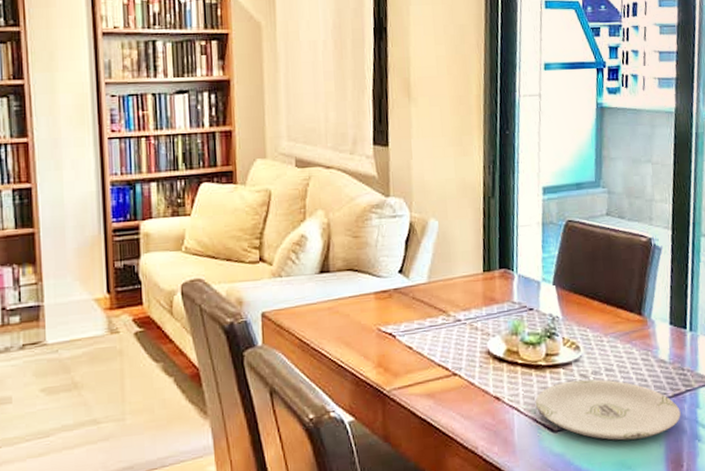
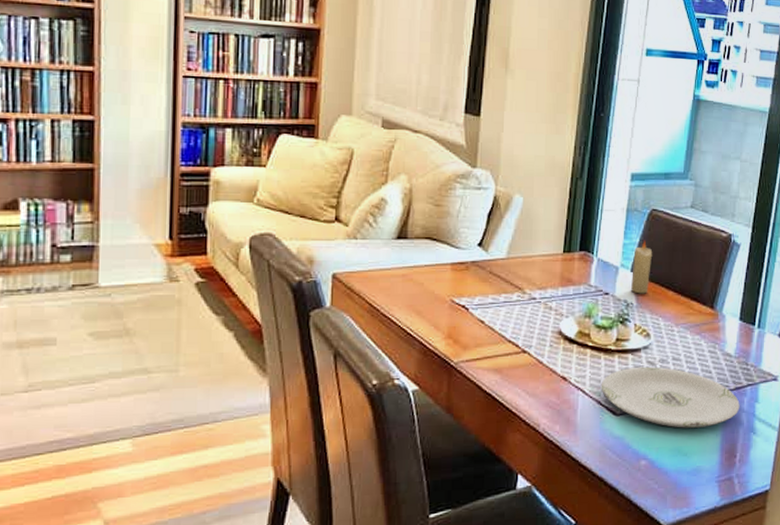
candle: none [554,252,574,307] -> present [630,240,653,294]

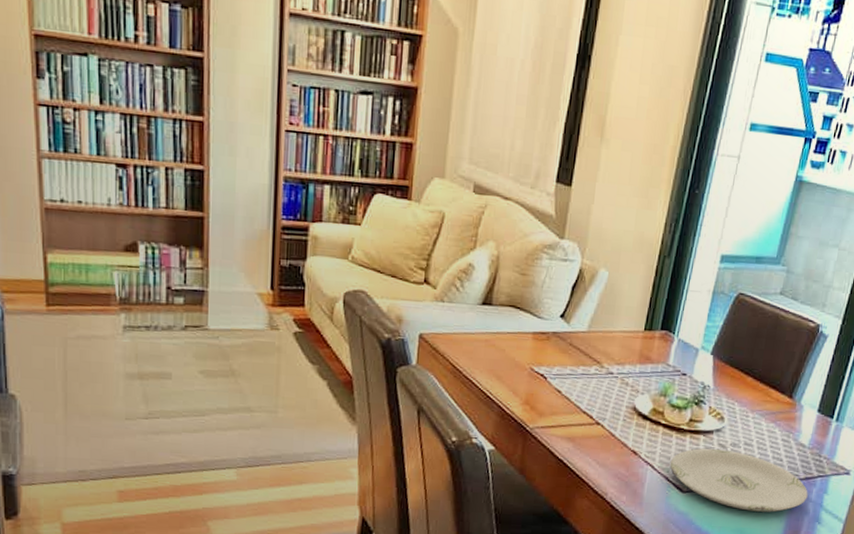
candle: present [630,240,653,294] -> none [708,324,736,378]

